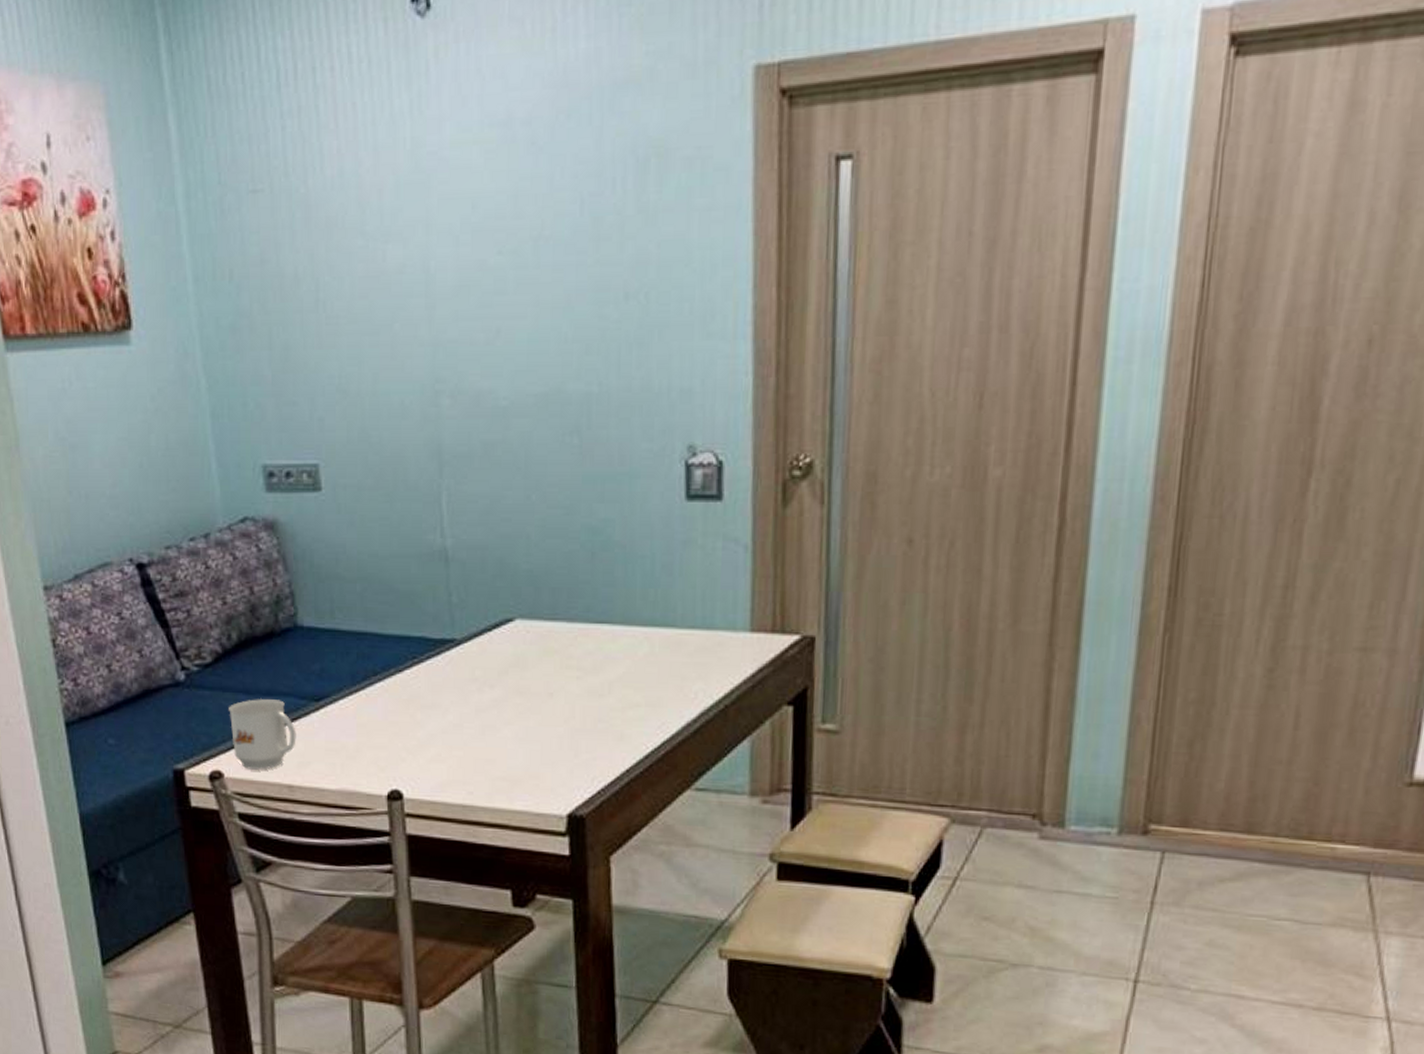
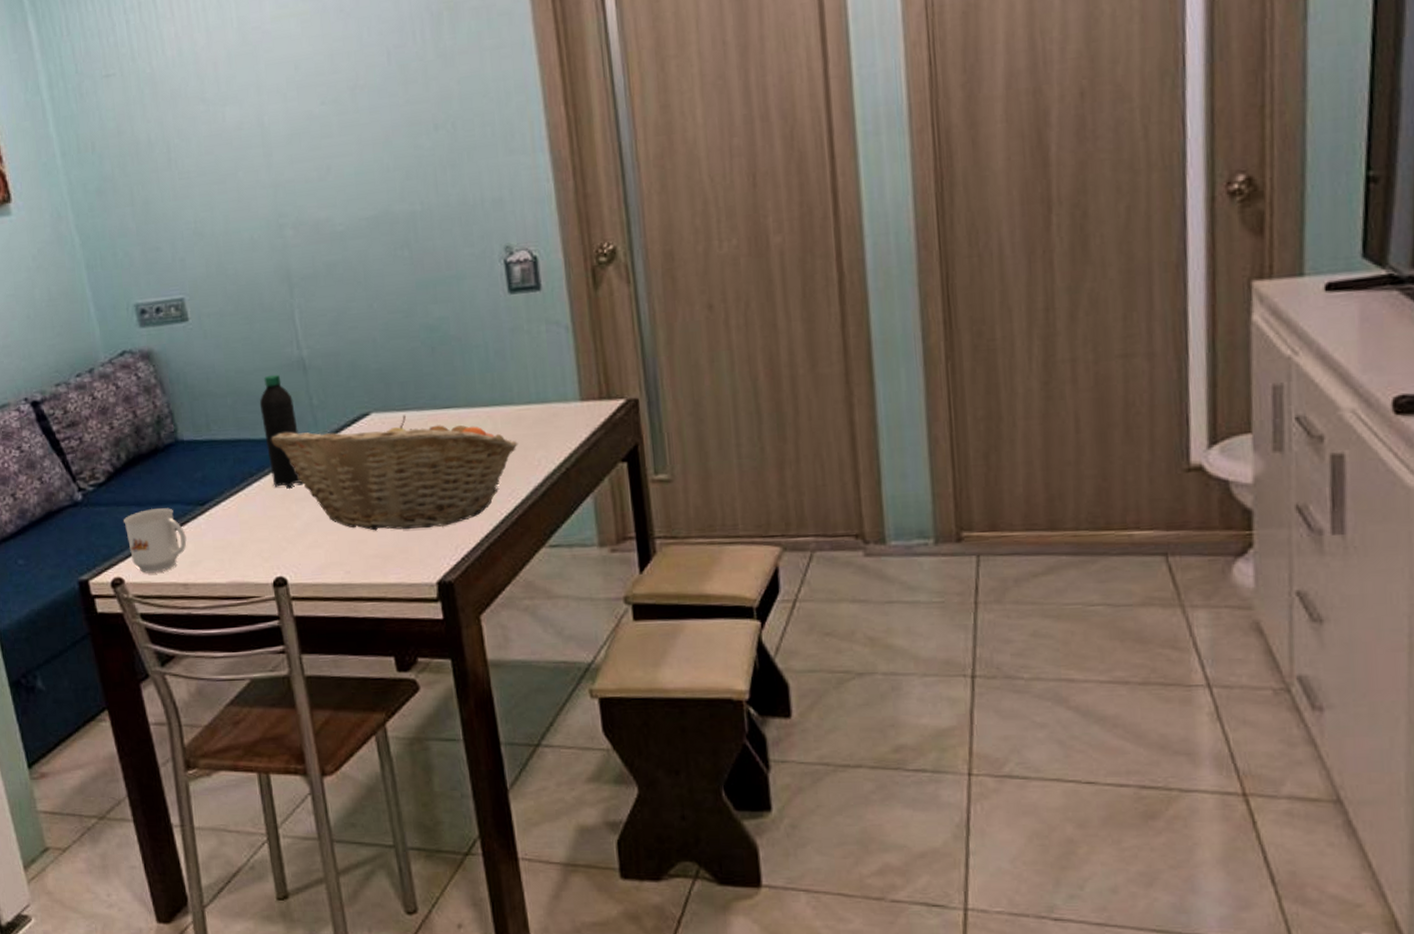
water bottle: none [392,563,432,692] -> present [259,374,303,487]
fruit basket: none [401,625,675,754] -> present [271,415,518,531]

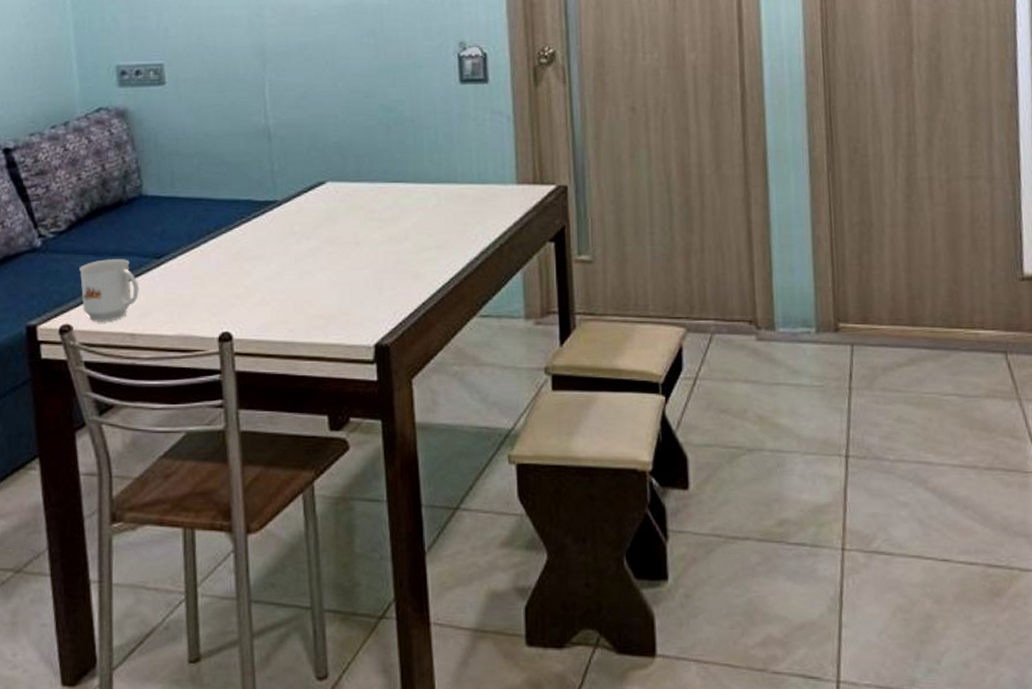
water bottle: present [259,374,303,487] -> none [223,140,258,246]
fruit basket: present [271,415,518,531] -> none [231,186,459,293]

